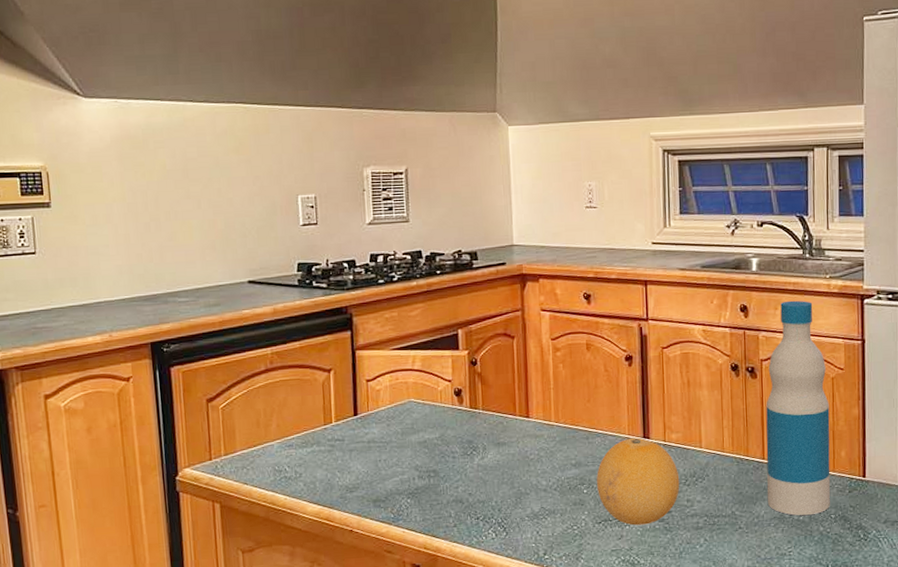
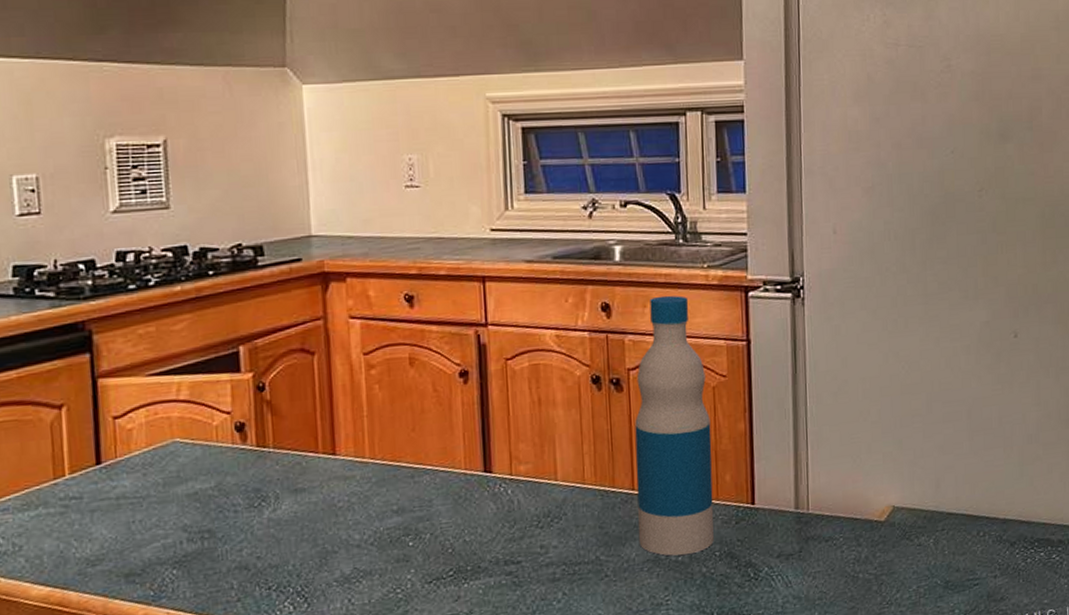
fruit: present [597,437,680,526] -> none [425,472,531,583]

